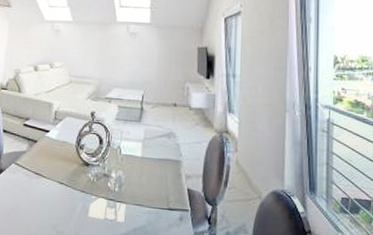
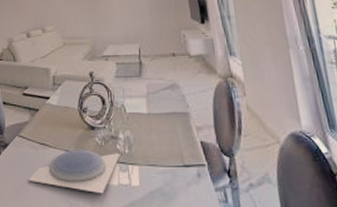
plate: none [19,182,110,226] -> present [28,149,120,194]

